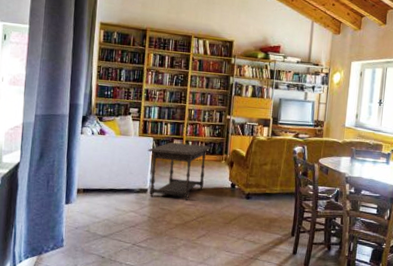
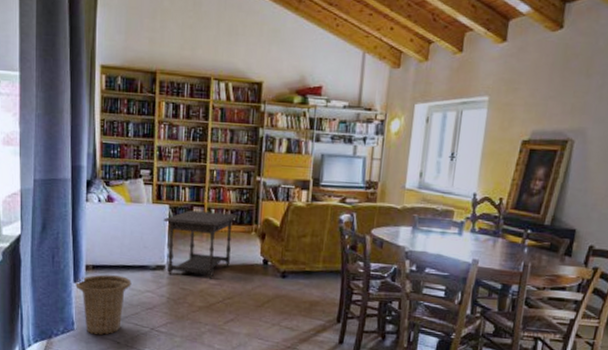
basket: none [67,197,118,251] -> present [75,274,132,336]

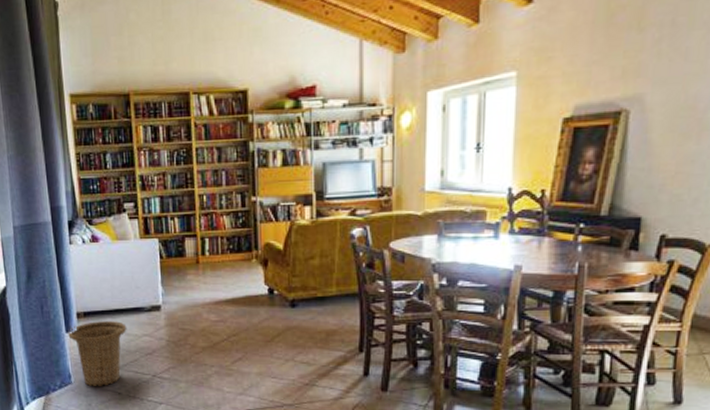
side table: present [163,210,238,280] -> none [154,241,235,317]

